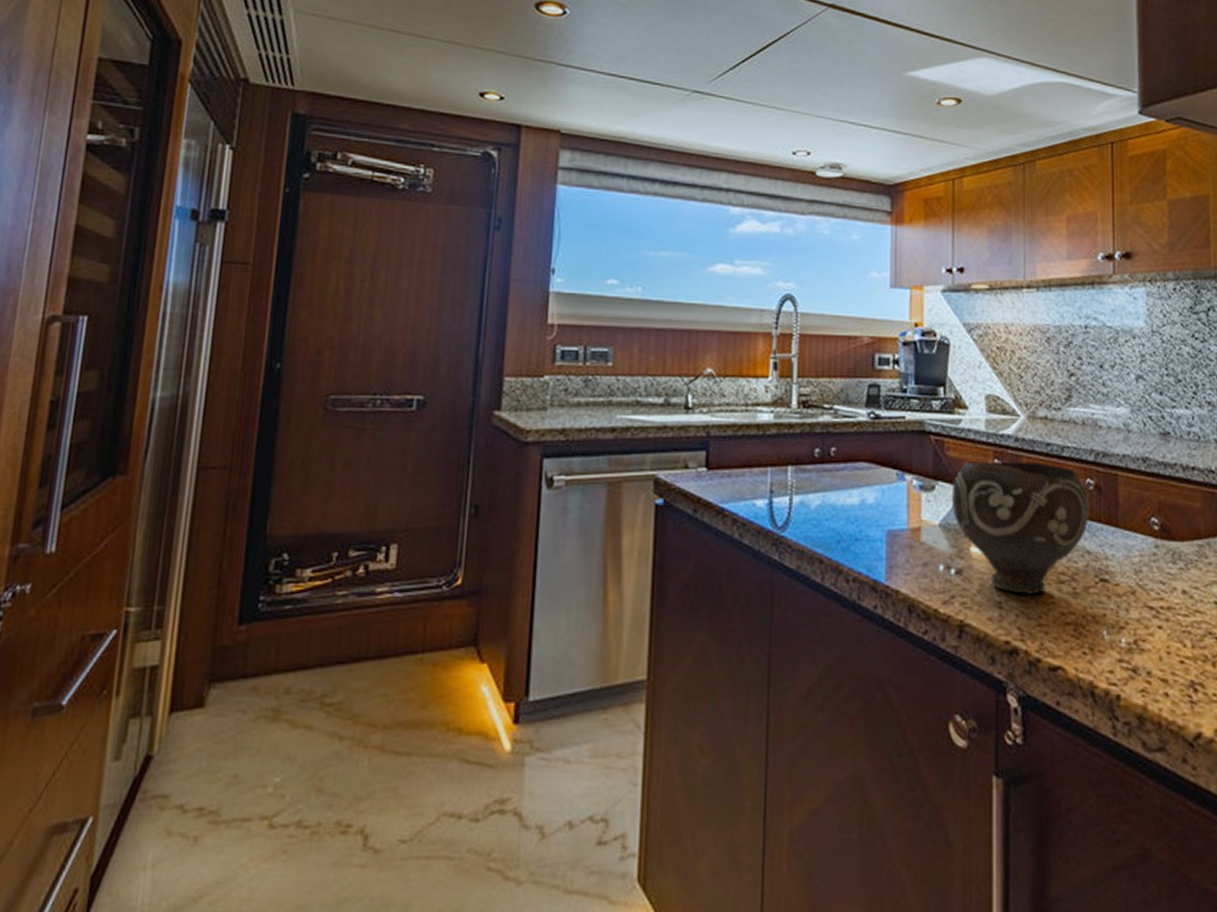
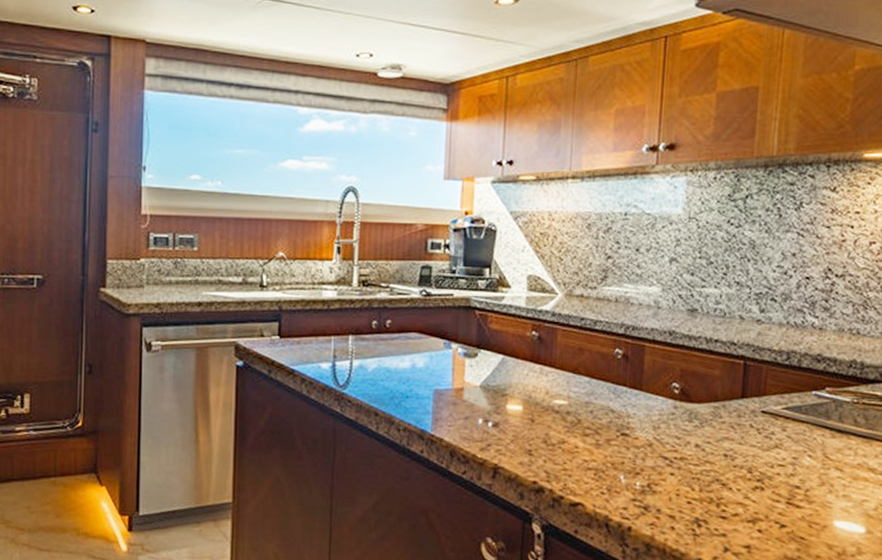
bowl: present [950,461,1090,596] -> none [491,333,617,445]

